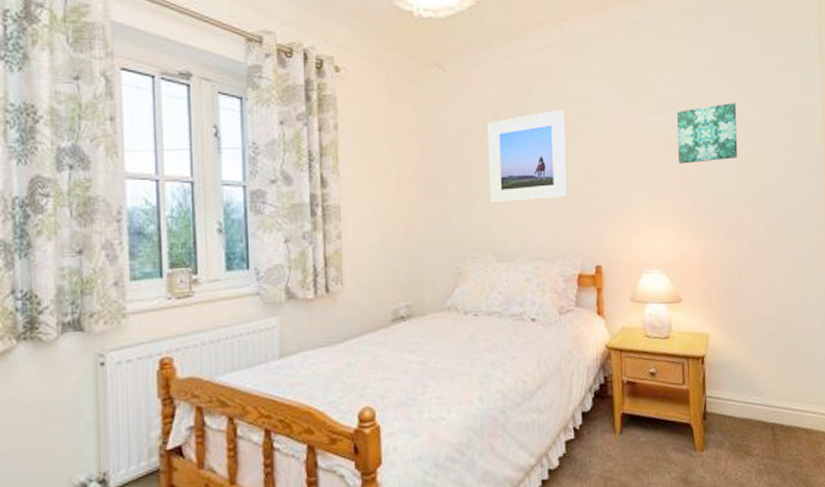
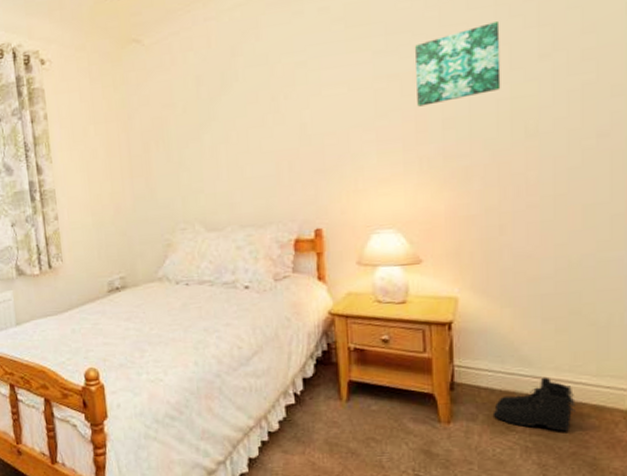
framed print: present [487,109,568,203] -> none [189,64,281,174]
boots: none [735,404,793,454] -> present [492,376,576,432]

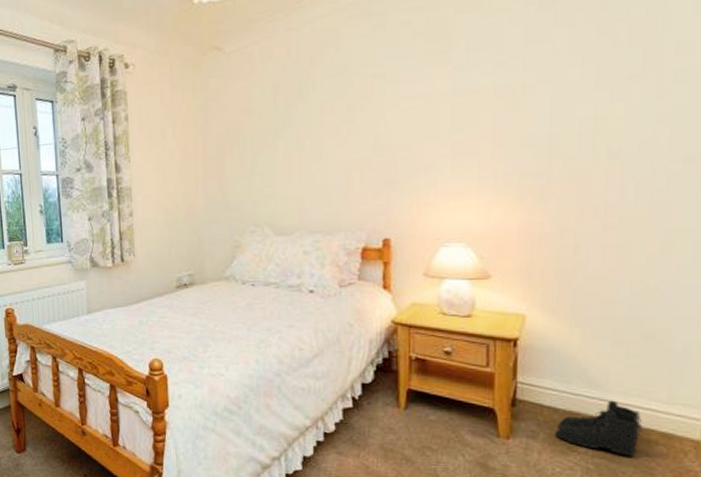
wall art: present [415,22,501,107] -> none [496,40,588,123]

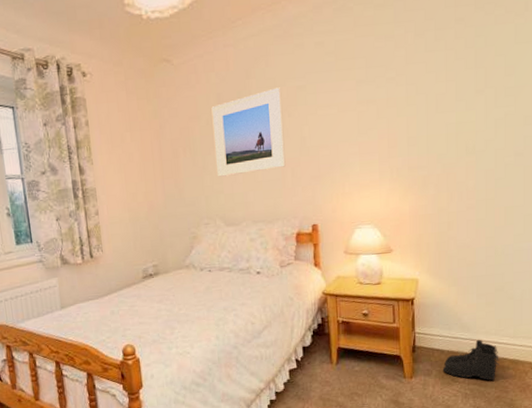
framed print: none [266,76,353,179] -> present [211,87,286,177]

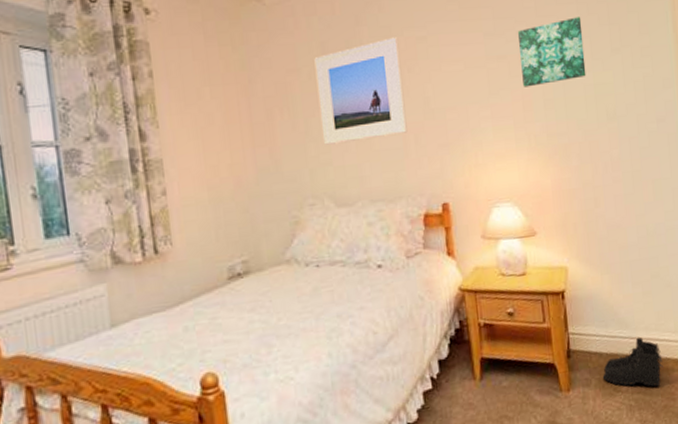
wall art: none [388,63,449,127] -> present [518,17,586,87]

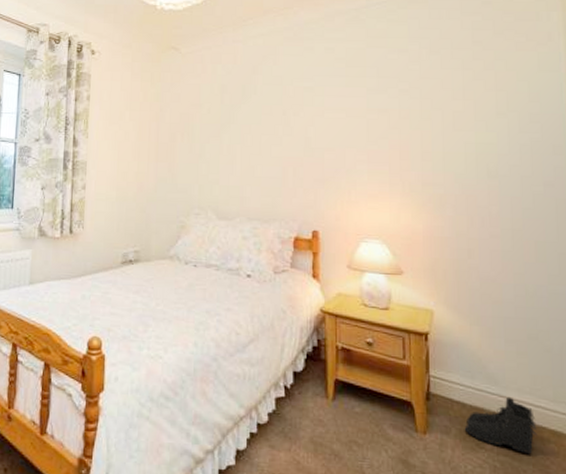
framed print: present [314,37,408,145] -> none [213,86,288,168]
wall art: present [518,17,586,87] -> none [401,81,468,139]

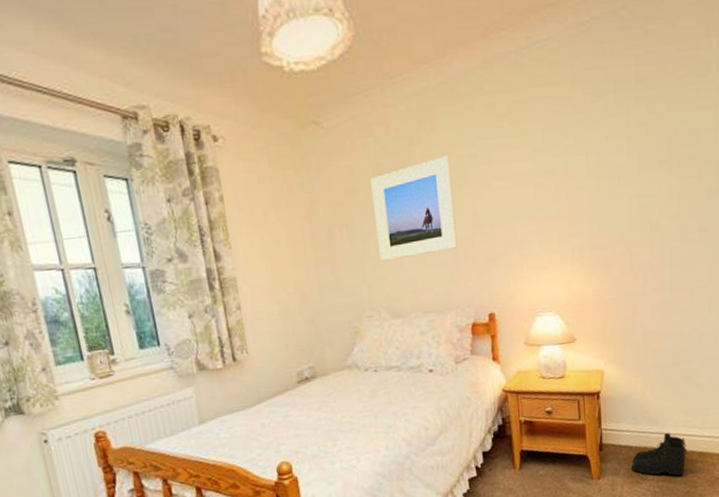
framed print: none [213,86,288,168] -> present [370,156,458,261]

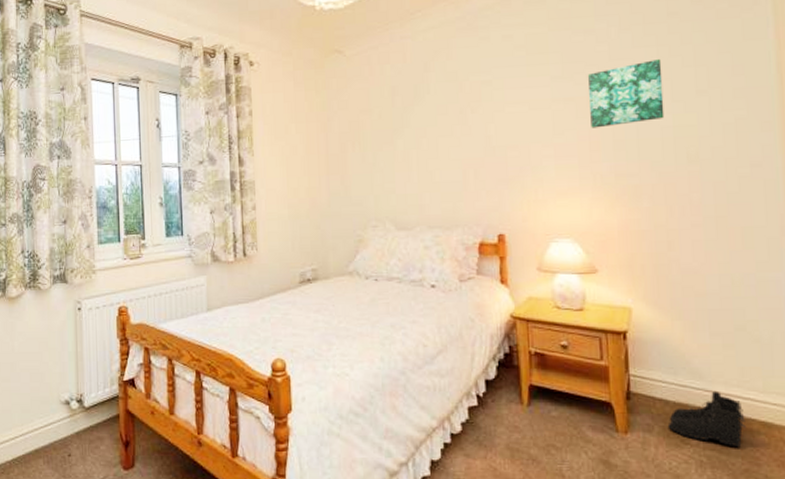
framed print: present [370,156,458,261] -> none [385,81,468,175]
wall art: none [567,129,632,201] -> present [588,59,665,128]

